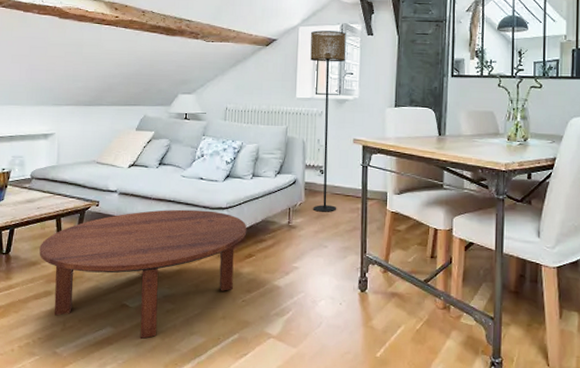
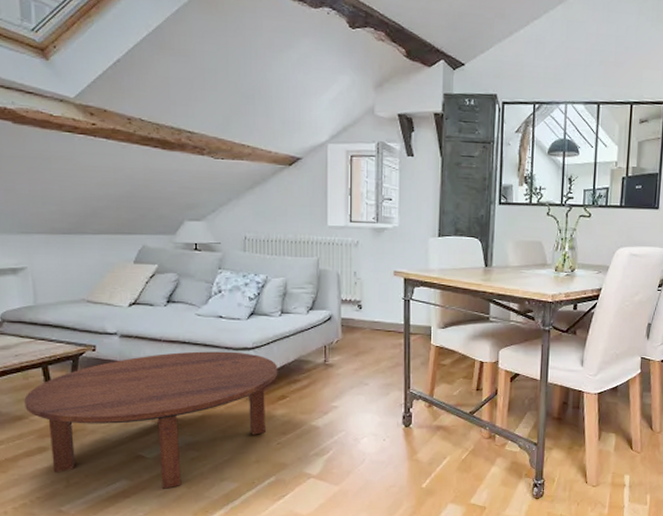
floor lamp: present [310,30,346,212] -> none [341,149,383,349]

